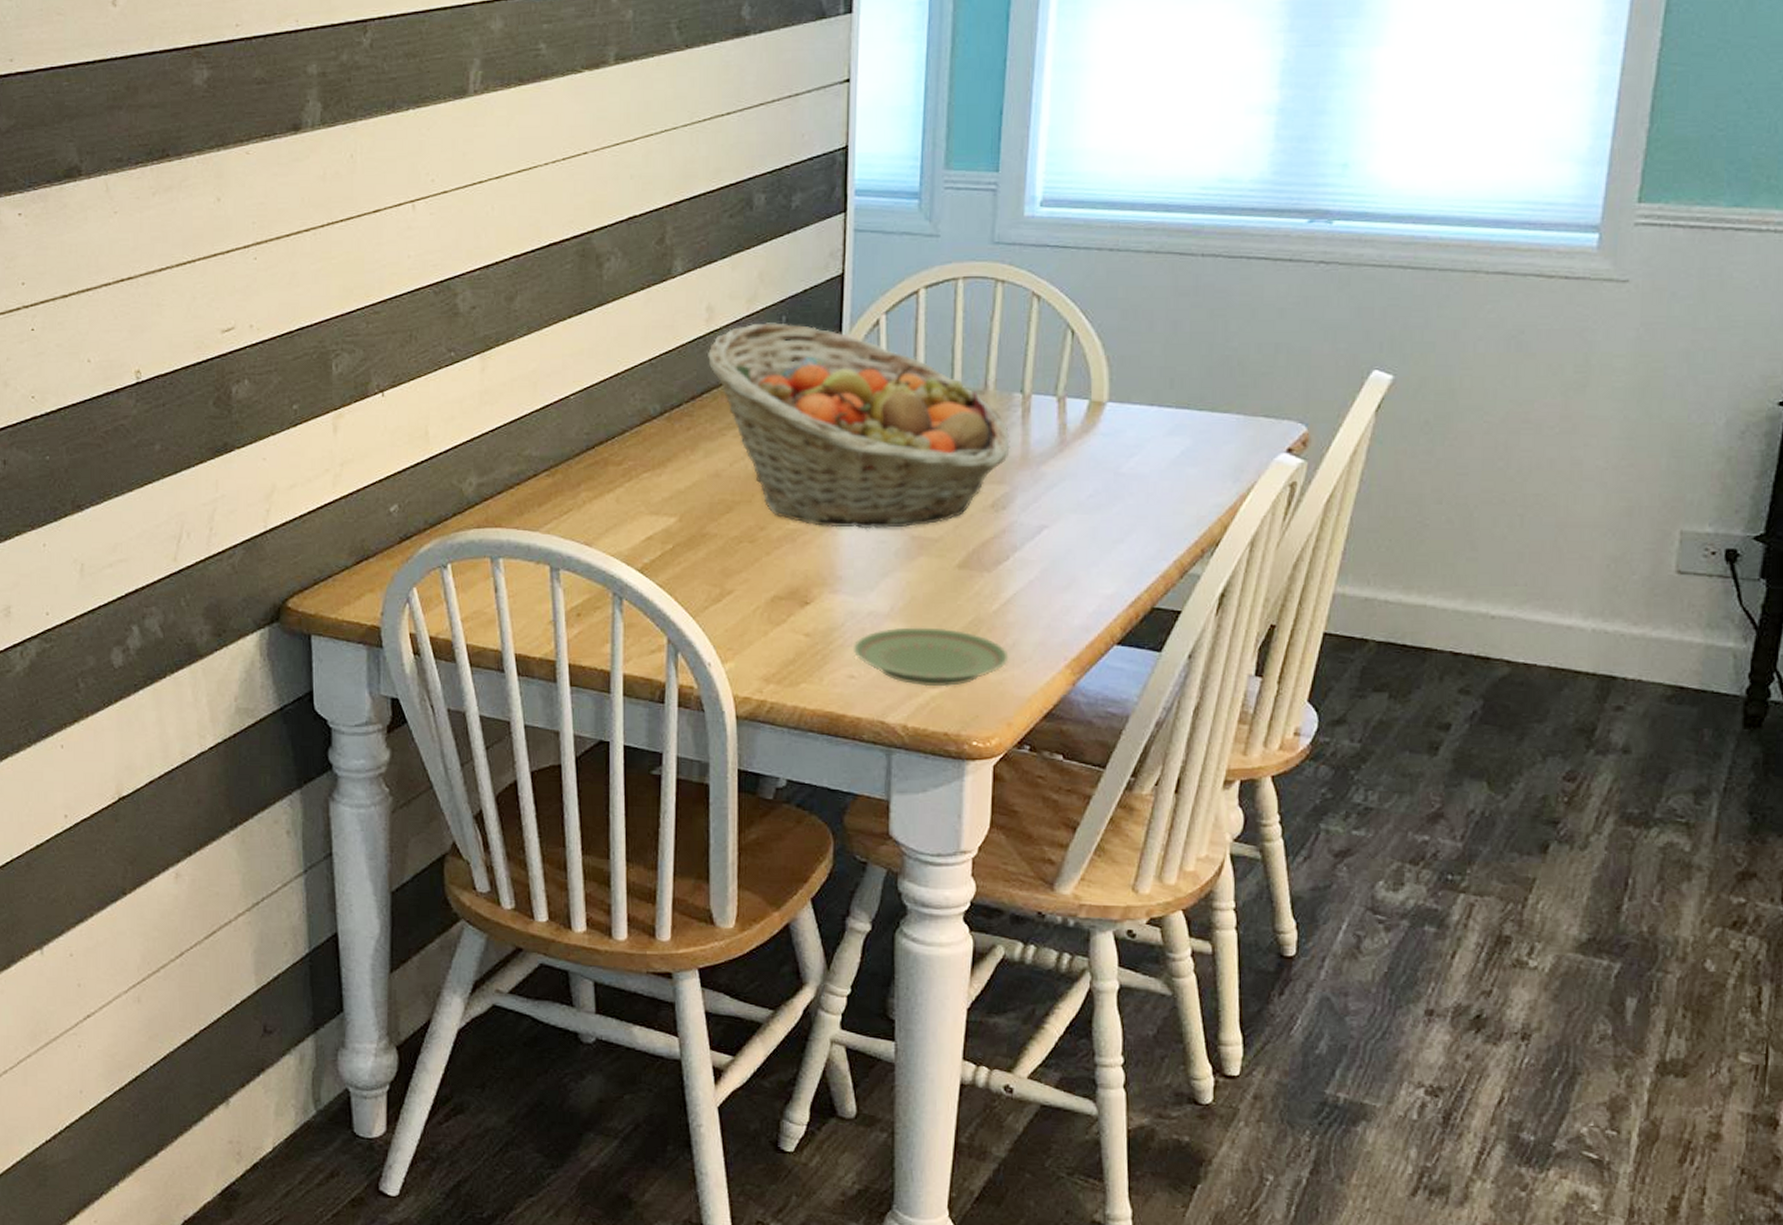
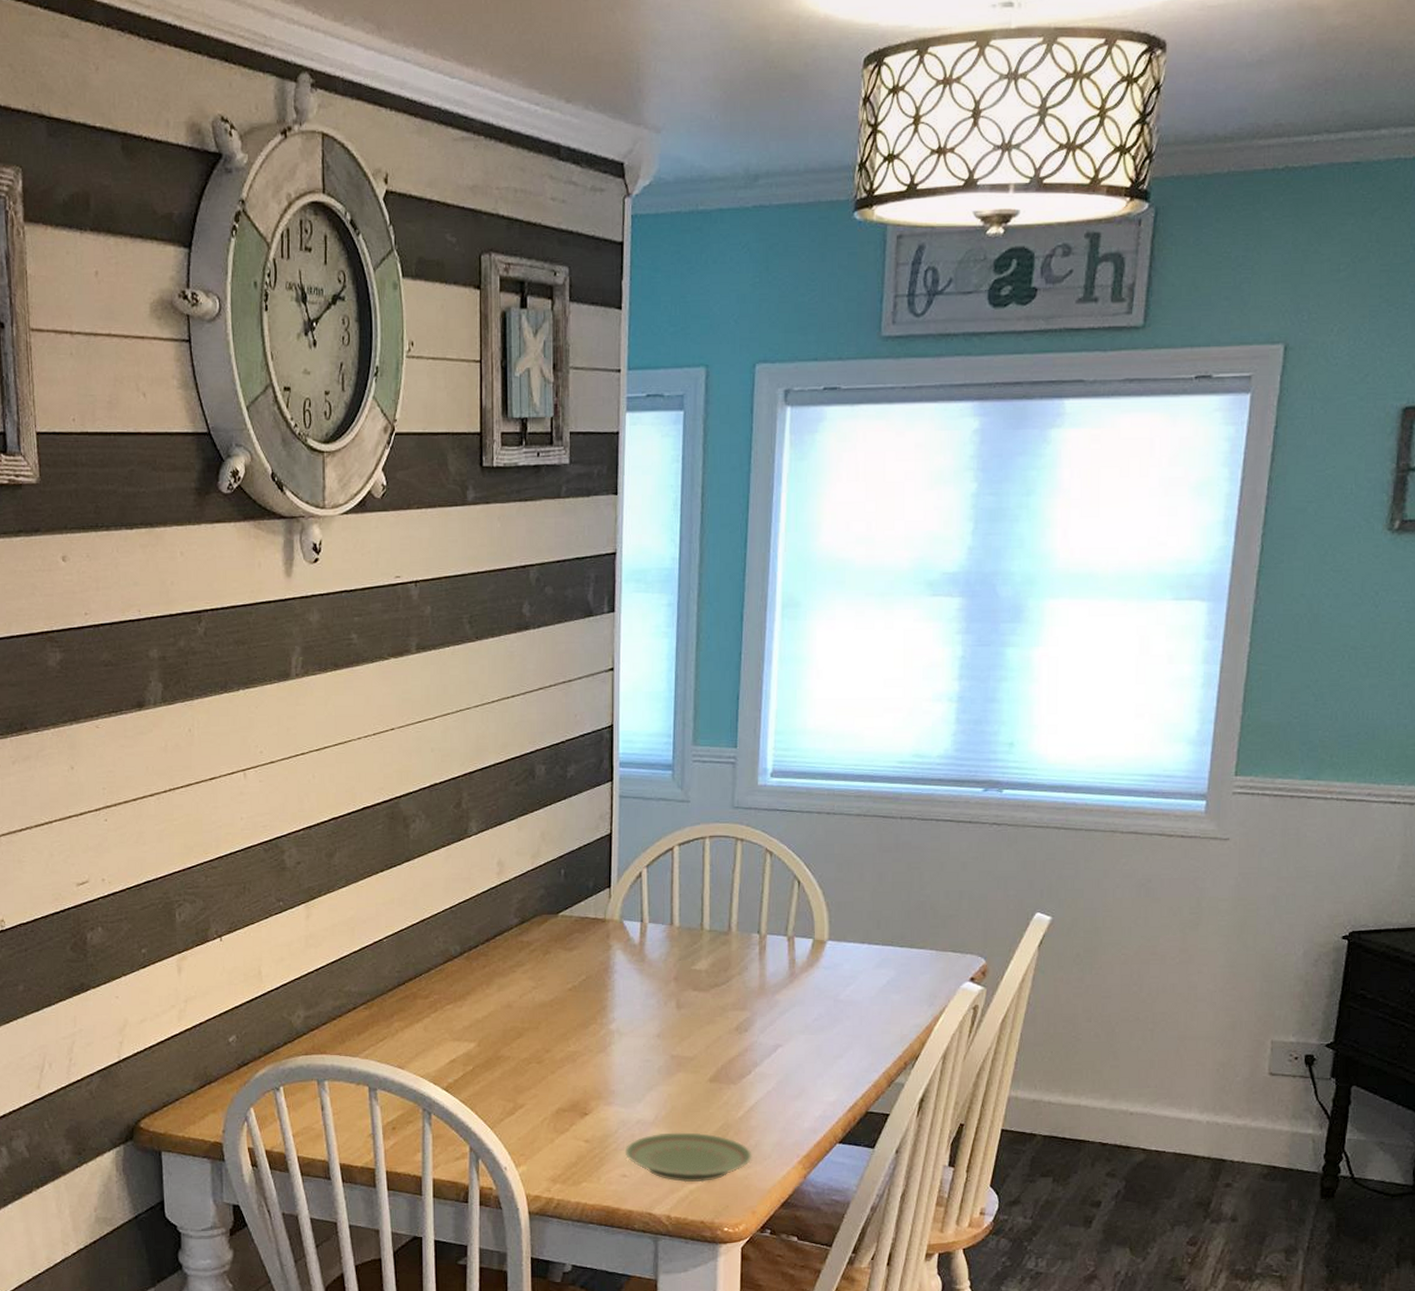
fruit basket: present [708,322,1010,529] -> none [499,875,750,1050]

